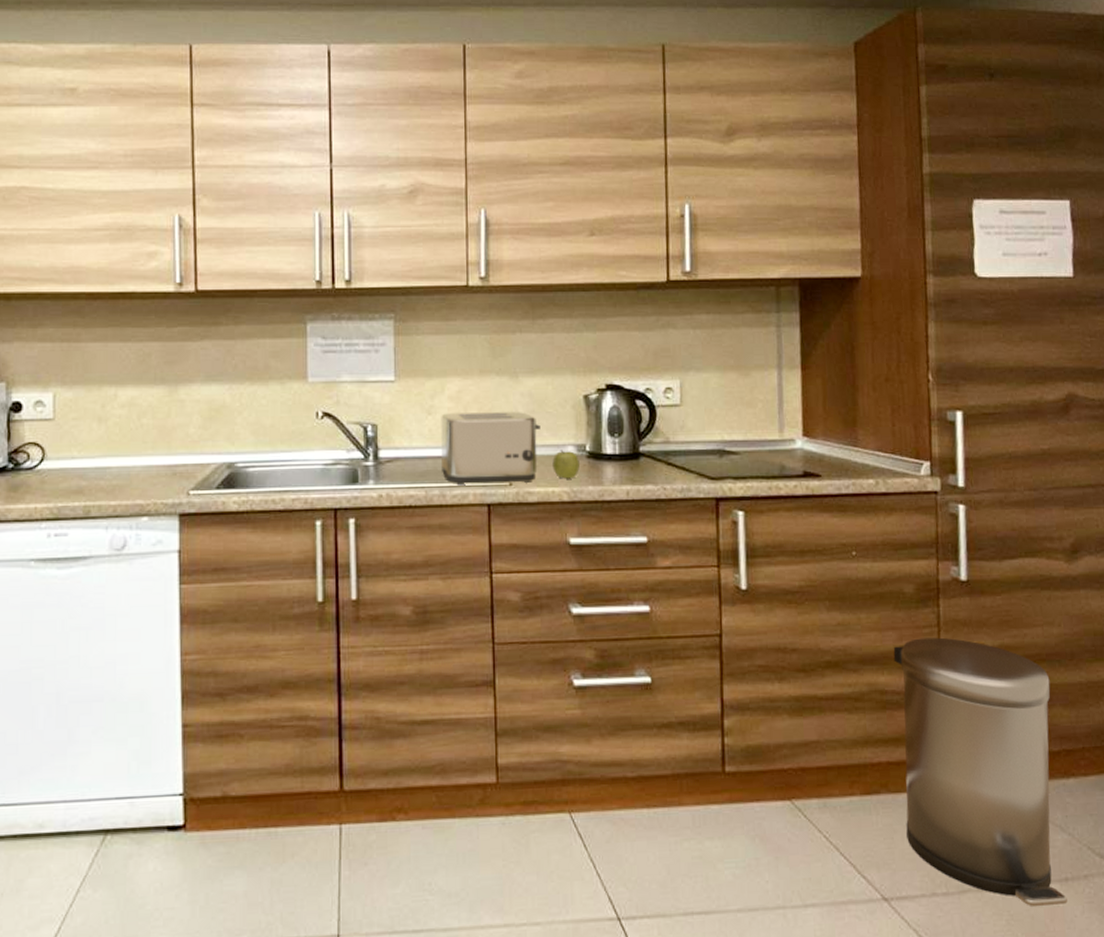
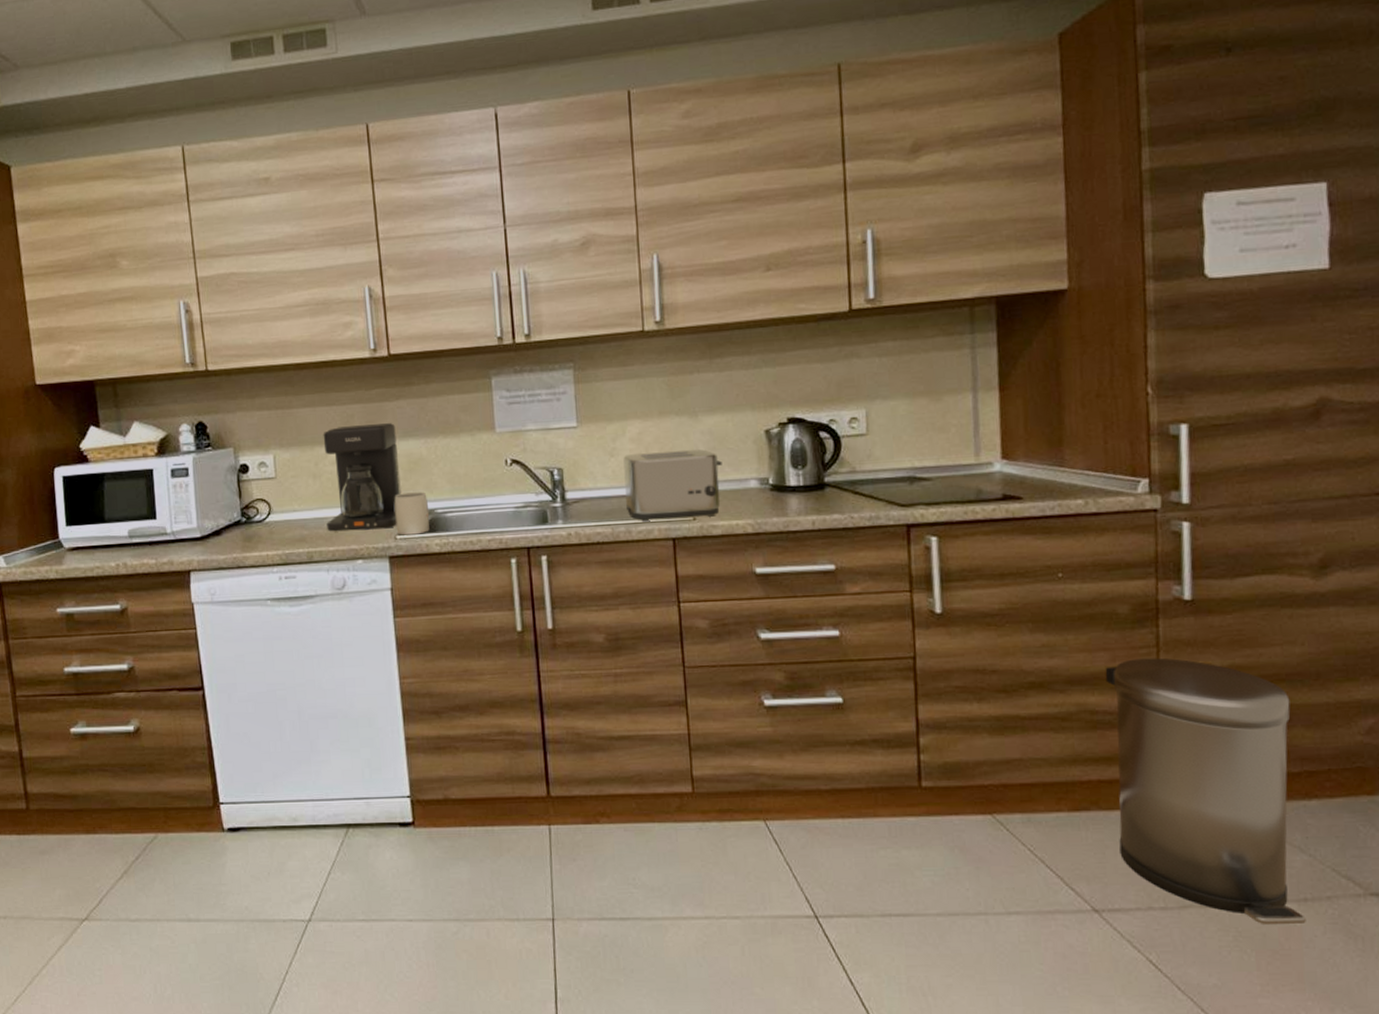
coffee maker: none [109,365,199,484] -> present [323,423,401,532]
mug: none [190,443,229,491] -> present [394,492,430,535]
fruit: present [552,450,580,479] -> none [735,484,763,512]

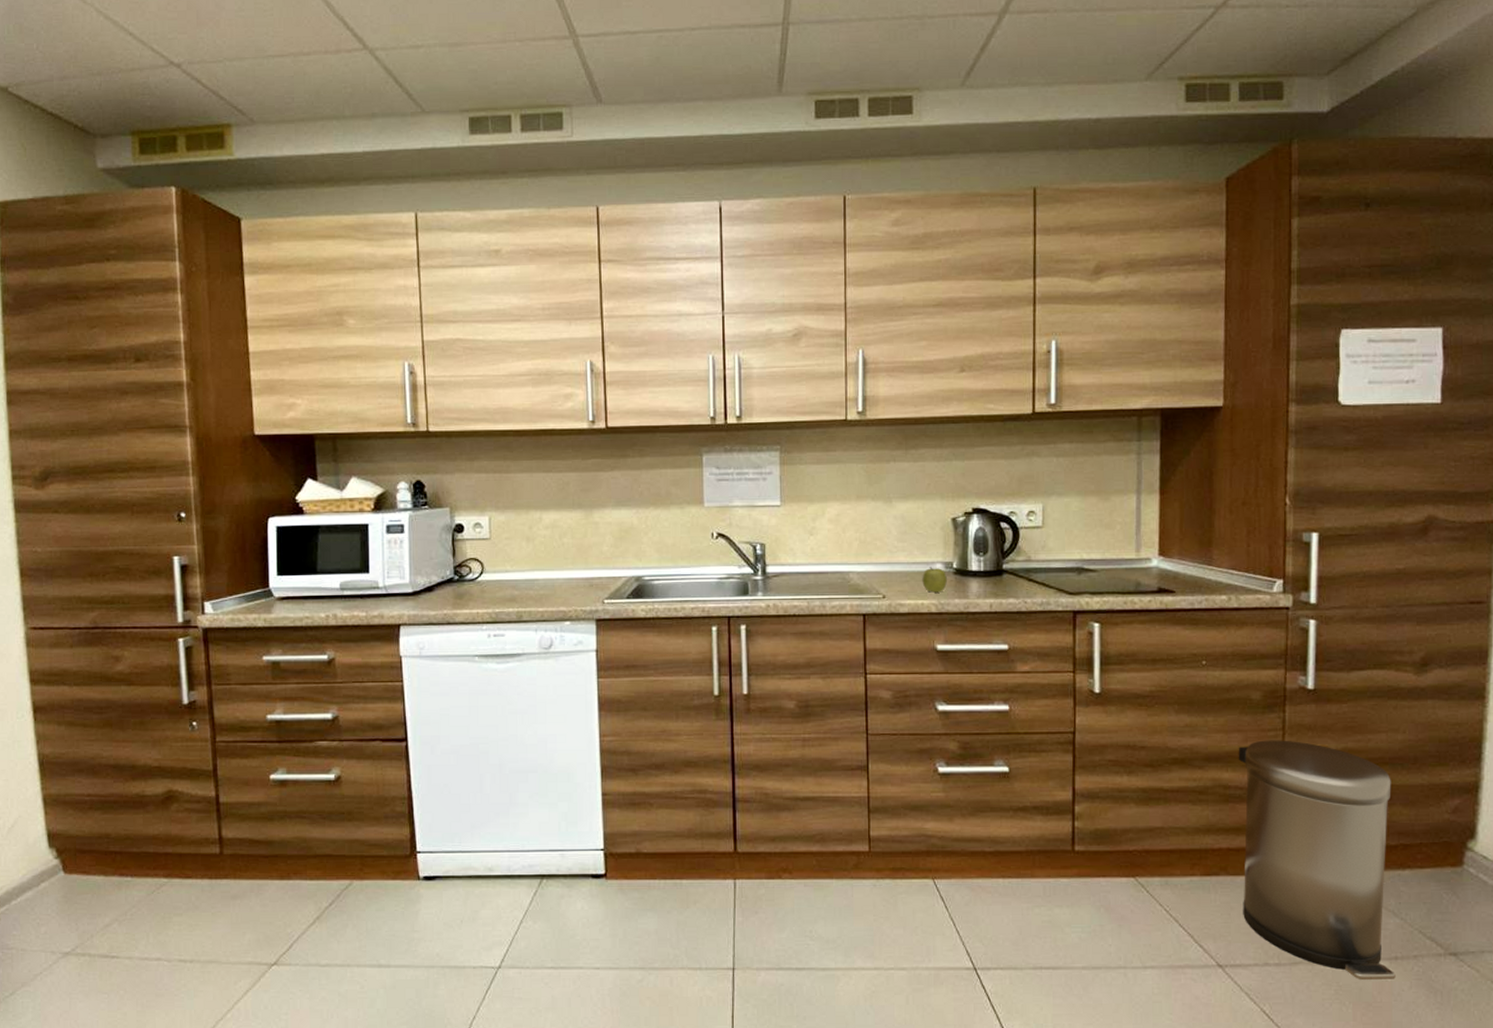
coffee maker: present [323,423,401,532] -> none [537,492,611,594]
mug: present [394,492,430,535] -> none [604,559,637,600]
toaster: present [623,449,722,521] -> none [822,532,912,597]
fruit: none [735,484,763,512] -> present [922,567,947,593]

